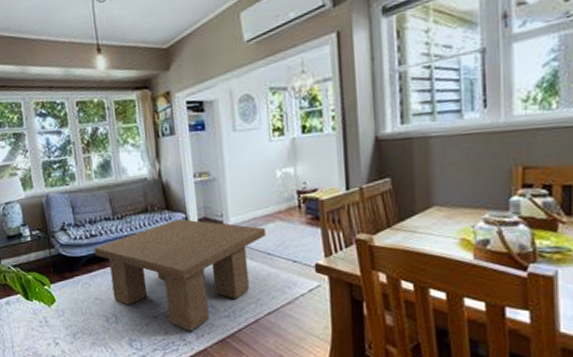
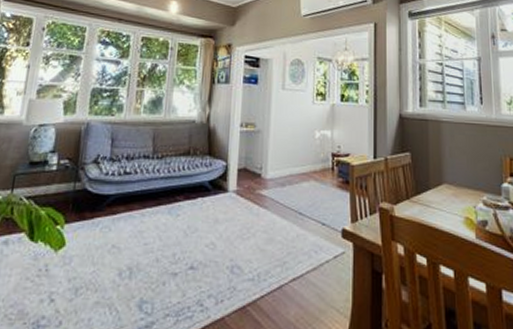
coffee table: present [94,218,267,331] -> none [123,166,301,294]

